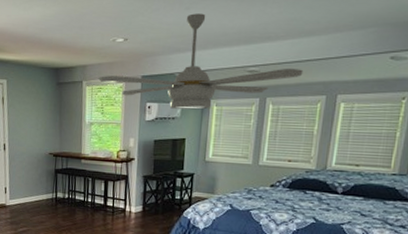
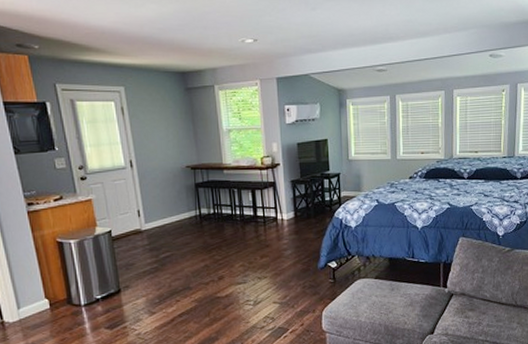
ceiling fan: present [98,13,304,110] -> none [231,14,424,110]

